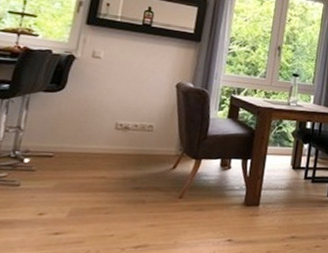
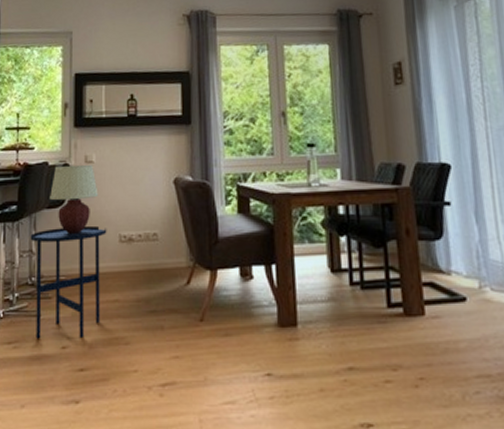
side table: none [11,110,105,206] -> present [30,225,107,339]
table lamp: none [48,56,102,117] -> present [50,165,99,234]

